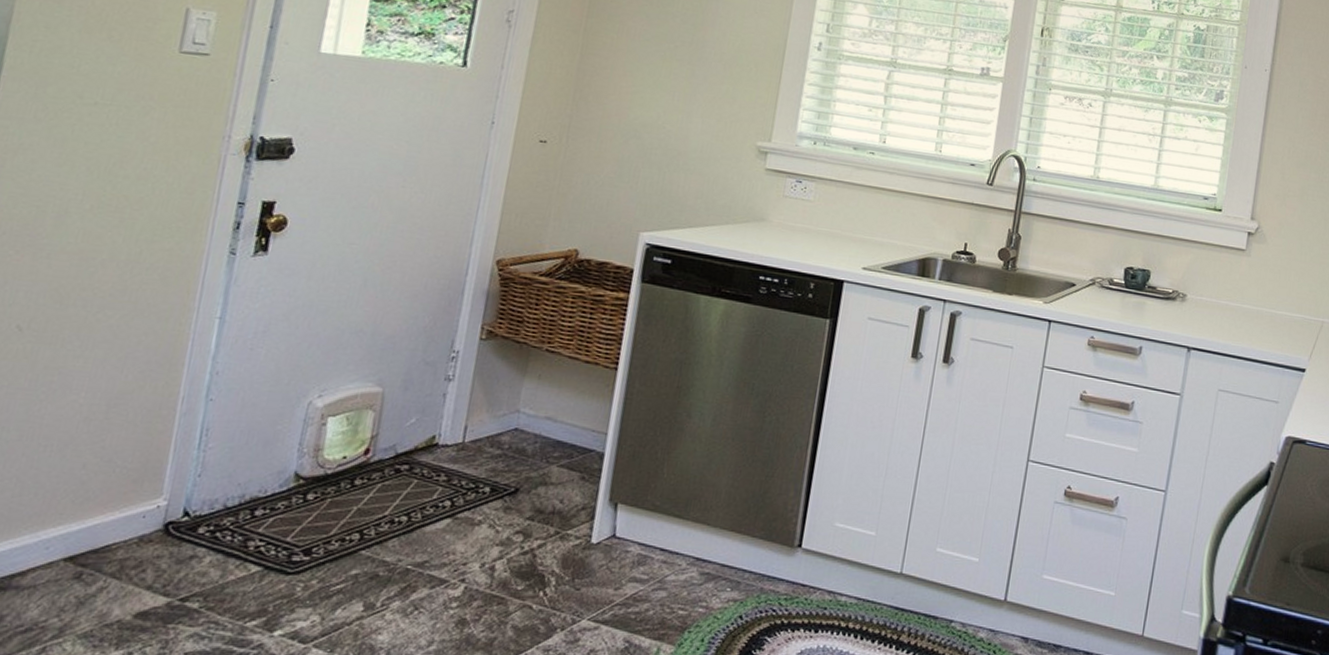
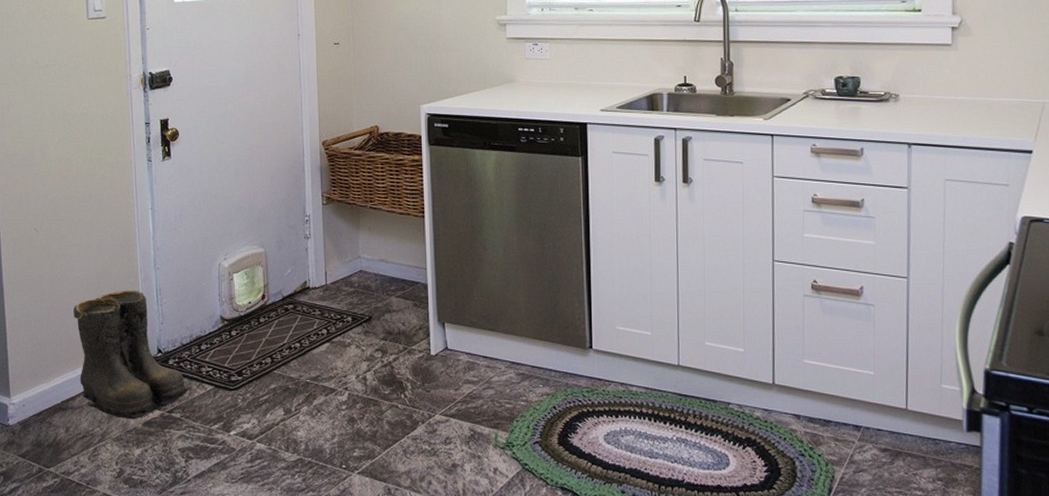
boots: none [39,425,227,609] -> present [74,290,192,420]

